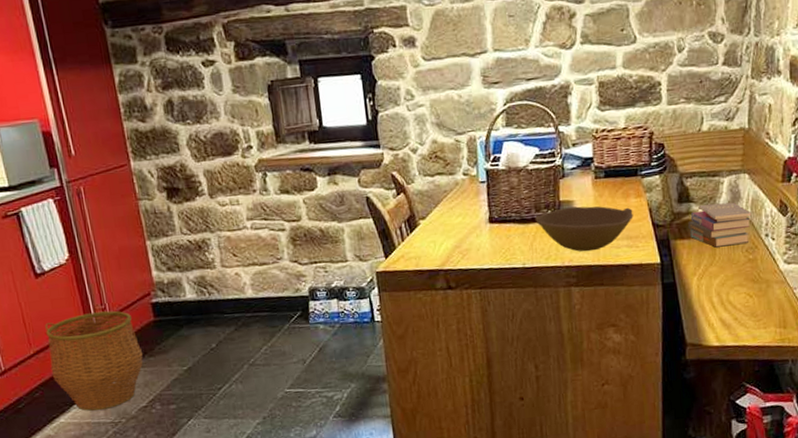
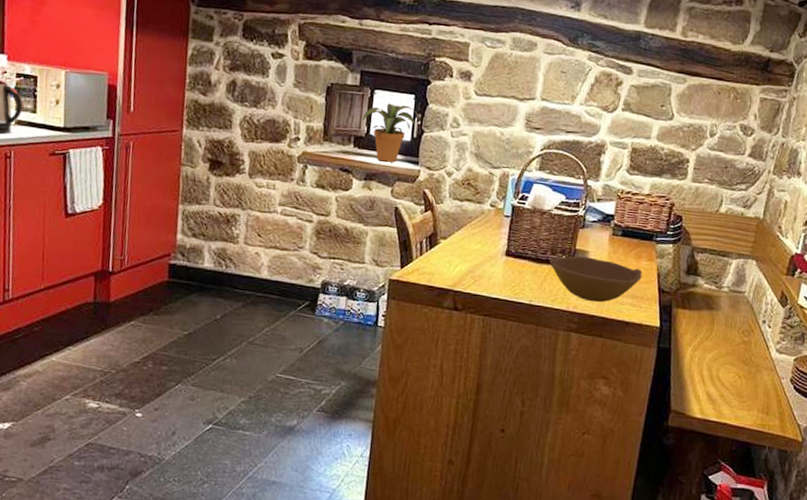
basket: present [45,310,143,411] -> none [55,260,149,357]
potted plant: none [311,87,372,153] -> present [362,103,421,163]
books: present [688,202,752,248] -> none [692,281,753,325]

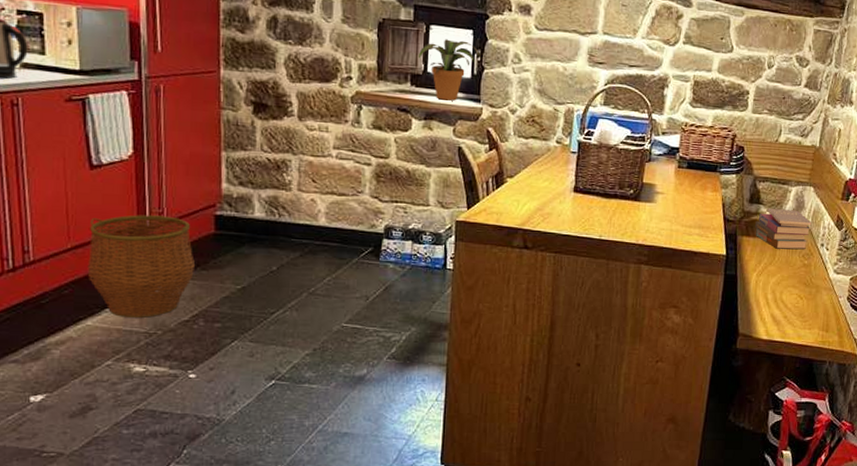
basket: none [55,260,149,357] -> present [87,215,196,318]
bowl: present [549,256,643,303] -> none [617,189,708,234]
books: none [692,281,753,325] -> present [755,209,812,250]

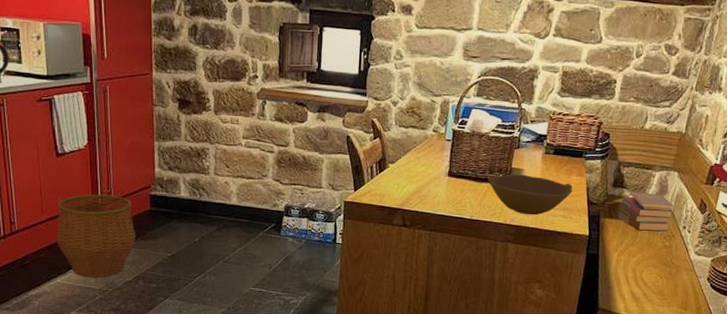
potted plant: present [419,39,480,101] -> none [313,39,367,95]
bowl: none [617,189,708,234] -> present [488,174,573,215]

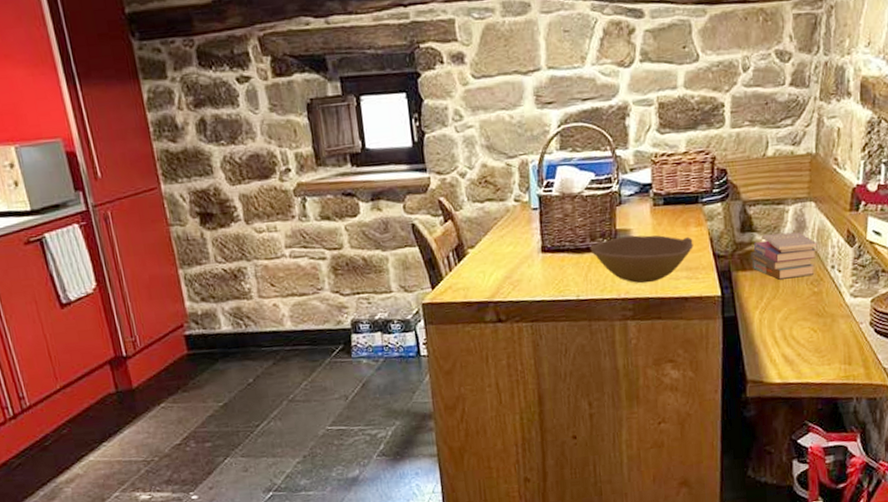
basket: present [56,194,136,278] -> none [72,343,177,449]

